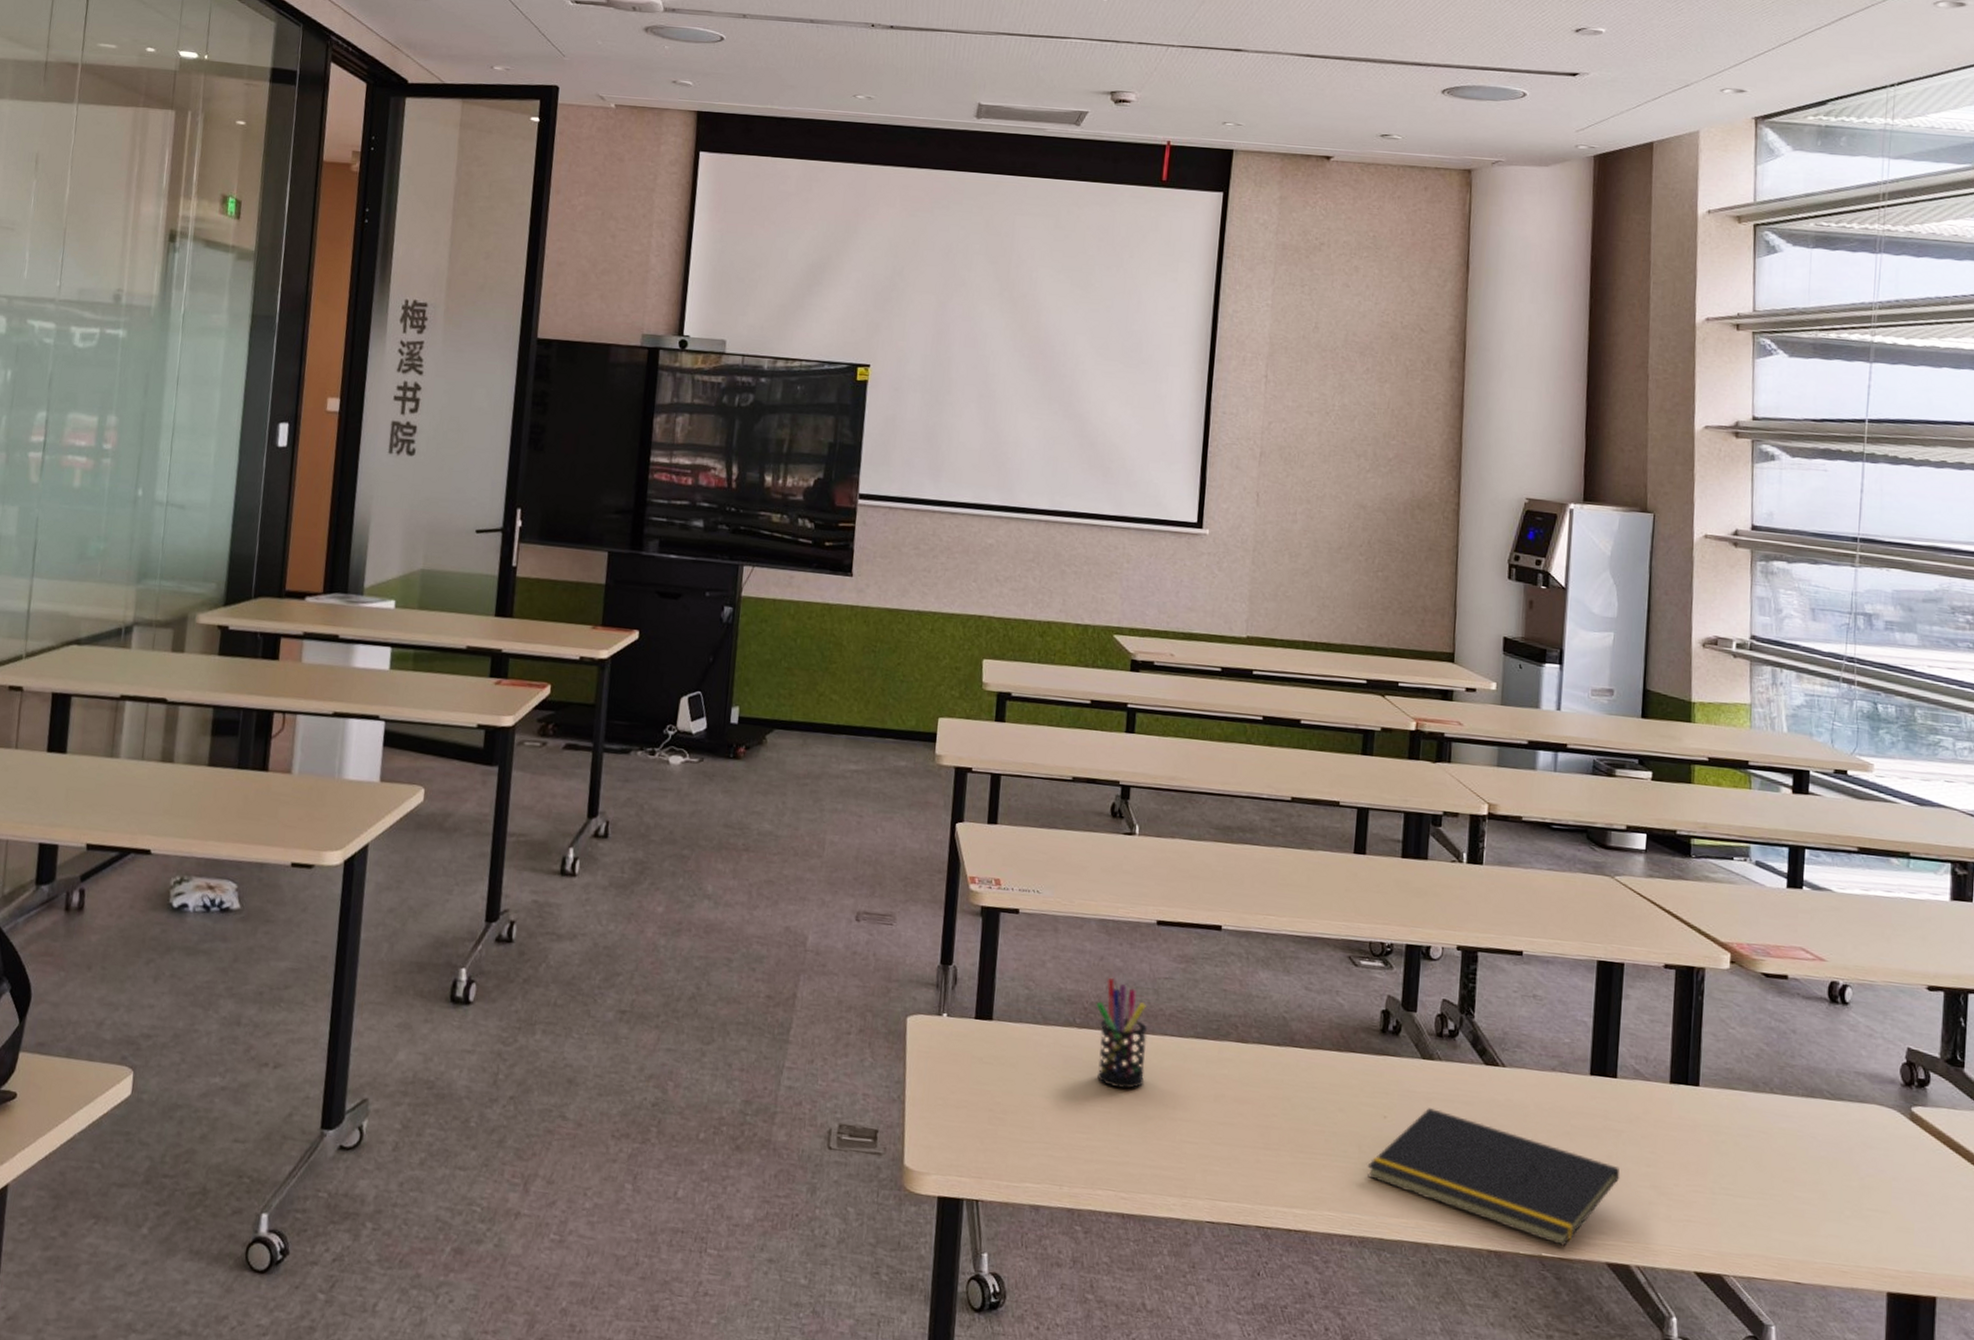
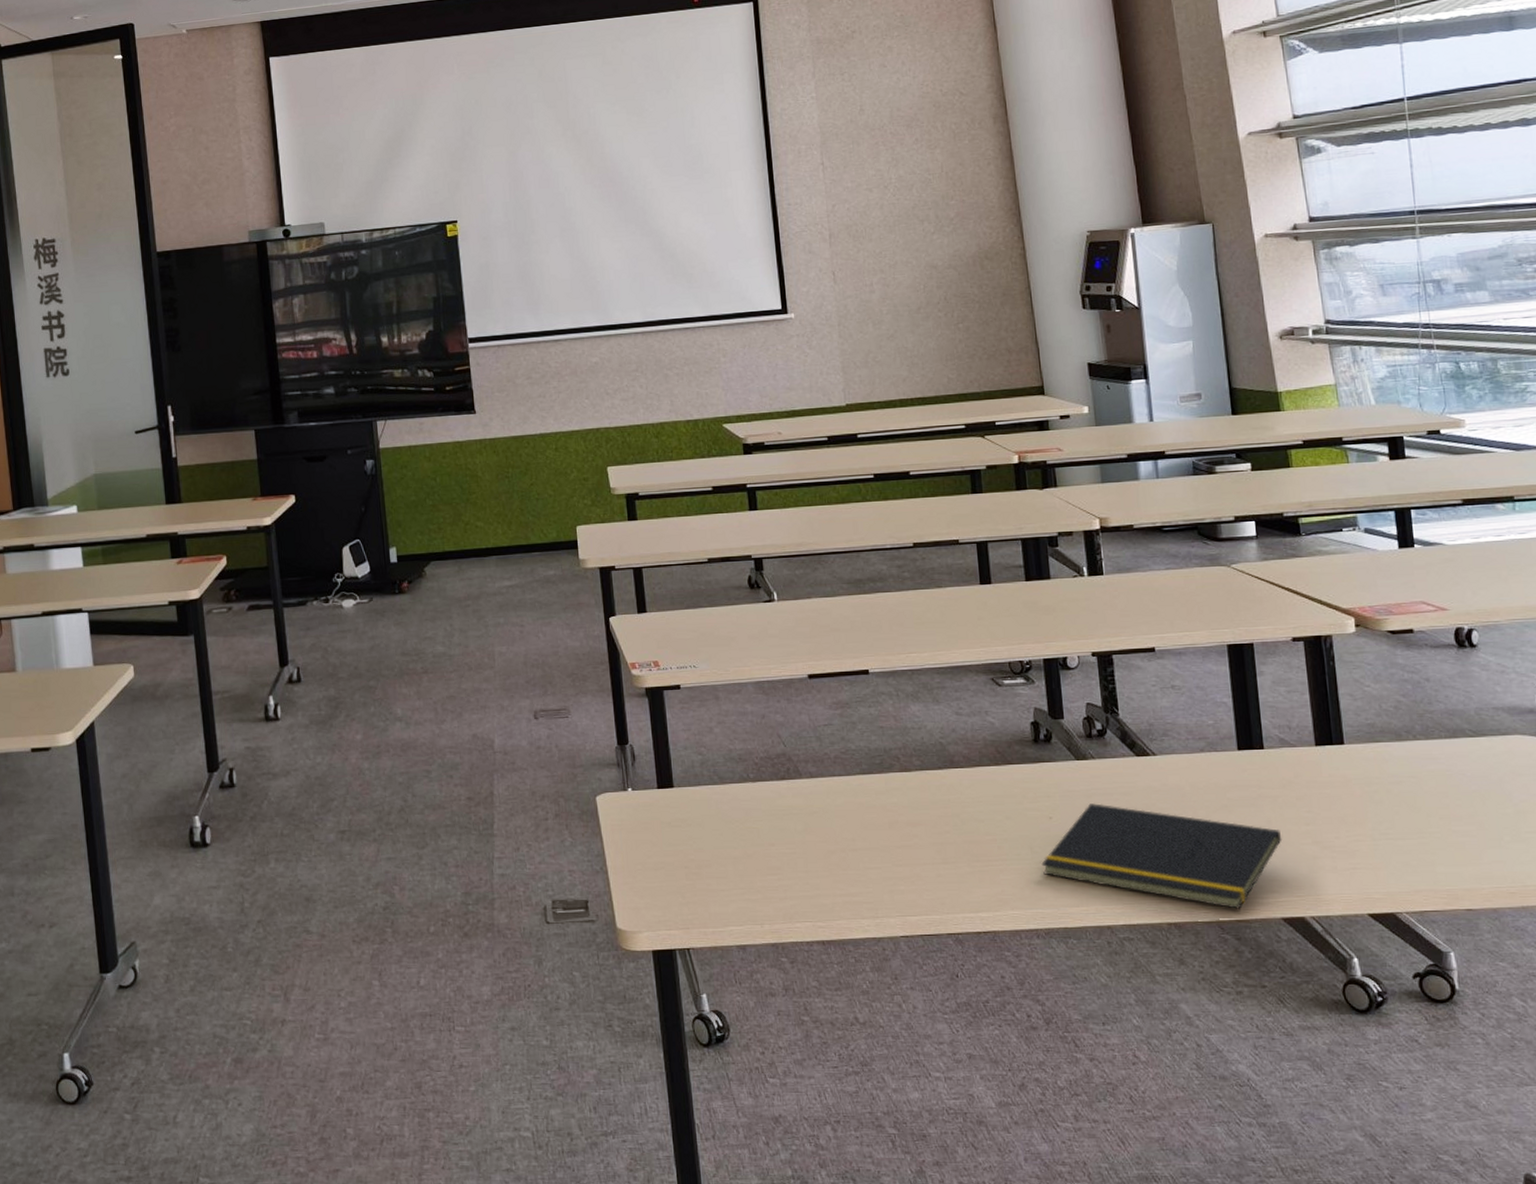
pen holder: present [1096,978,1147,1089] -> none [765,733,822,831]

